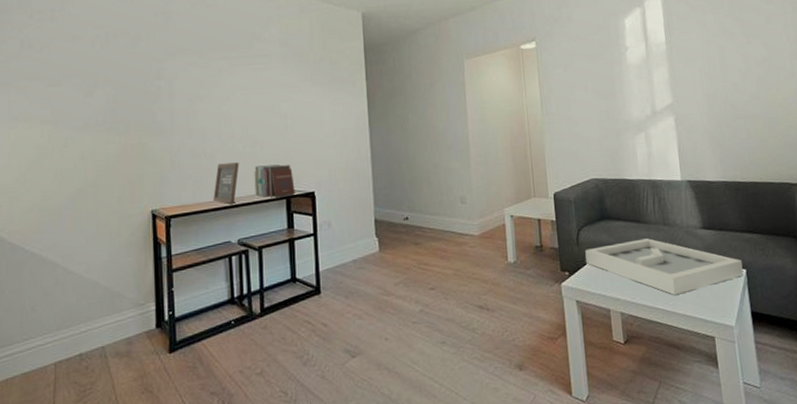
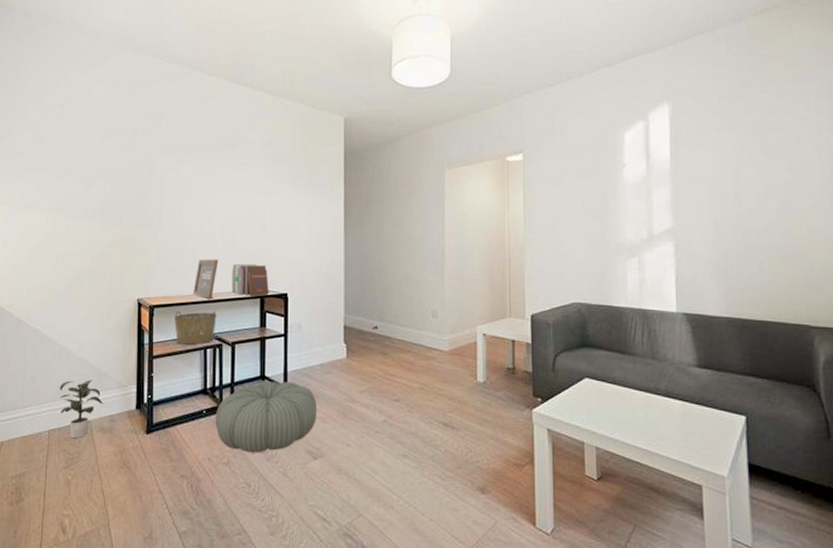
potted plant: none [65,301,118,369] -> present [59,379,103,439]
basket: none [193,216,241,254] -> present [174,311,217,344]
pouf: none [245,281,353,360] -> present [215,382,318,453]
decorative tray: present [585,238,743,296] -> none [560,371,742,436]

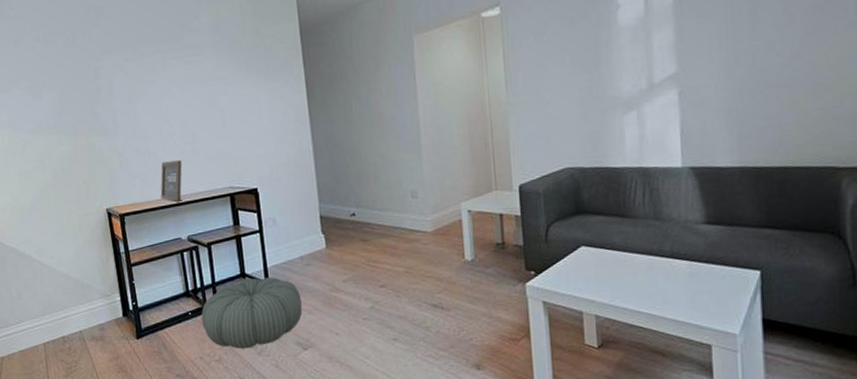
potted plant: present [59,379,103,439] -> none [46,292,90,349]
basket: present [174,311,217,344] -> none [145,213,189,250]
books: present [231,264,269,296] -> none [197,161,238,195]

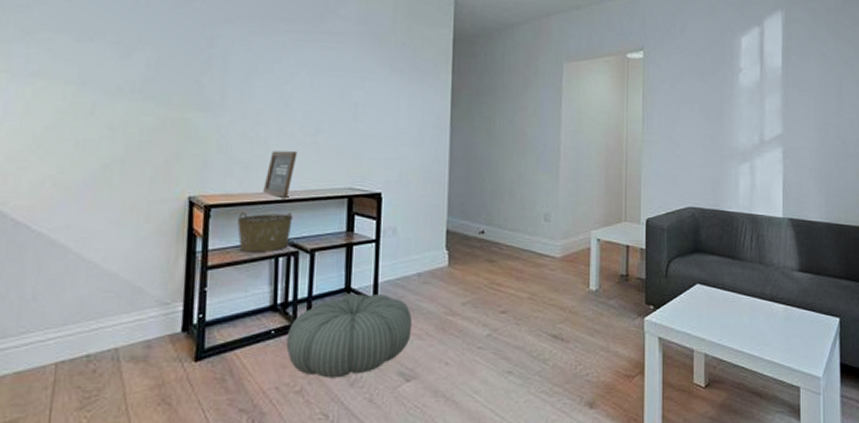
basket: none [145,213,189,250] -> present [236,212,293,252]

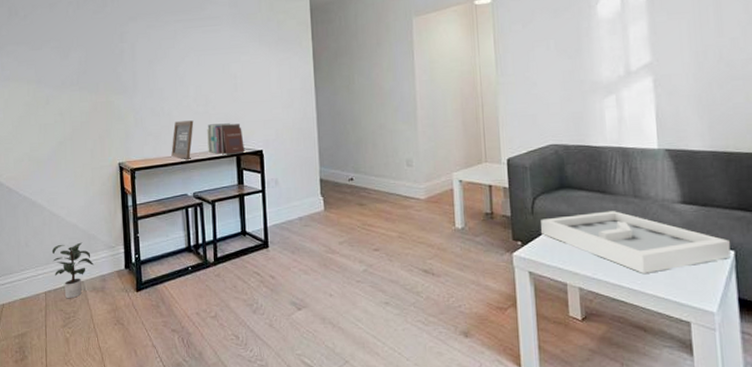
potted plant: none [73,297,136,372] -> present [52,242,94,299]
basket: present [236,212,293,252] -> none [154,171,196,205]
pouf: present [286,294,413,378] -> none [200,236,299,306]
books: none [312,158,359,196] -> present [207,123,245,155]
decorative tray: none [672,277,836,341] -> present [540,211,731,275]

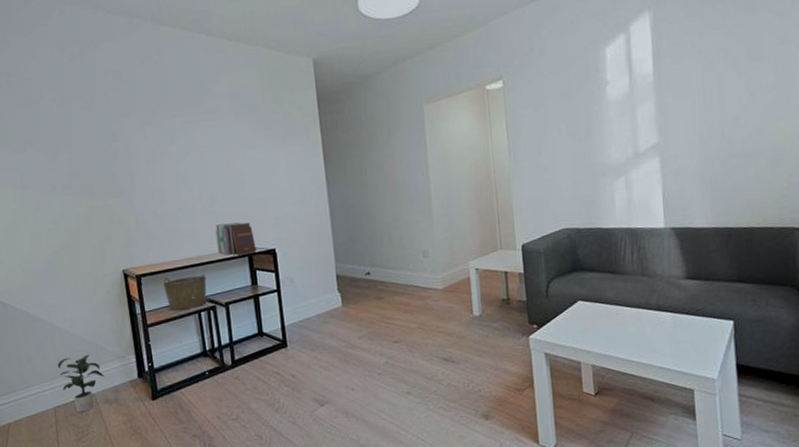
basket: none [154,171,196,205] -> present [162,274,207,311]
picture frame: present [171,120,194,159] -> none [178,221,201,263]
decorative tray: present [540,211,731,275] -> none [554,290,730,349]

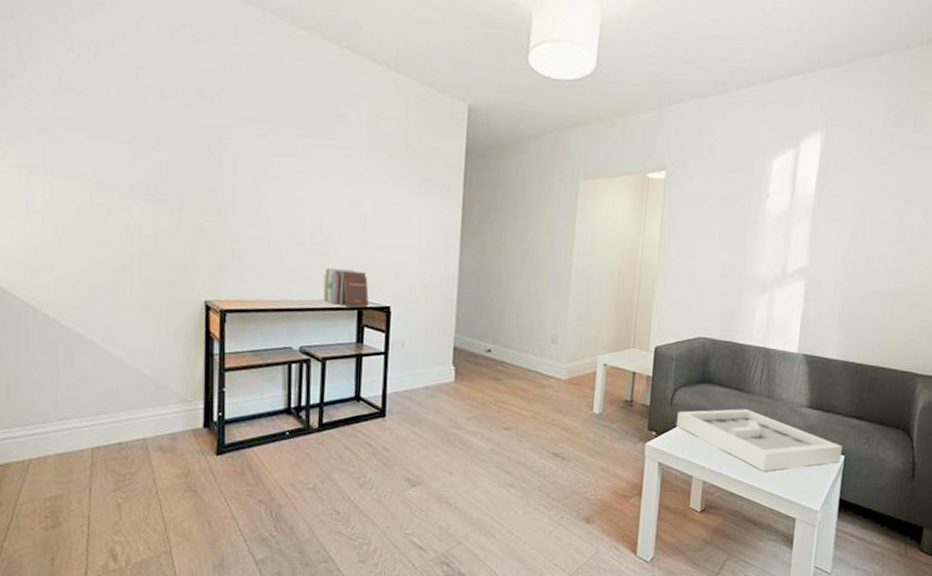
potted plant: present [57,354,104,413] -> none [104,392,161,458]
basket: present [162,274,207,311] -> none [251,318,305,358]
decorative tray: none [554,290,730,349] -> present [675,409,842,472]

